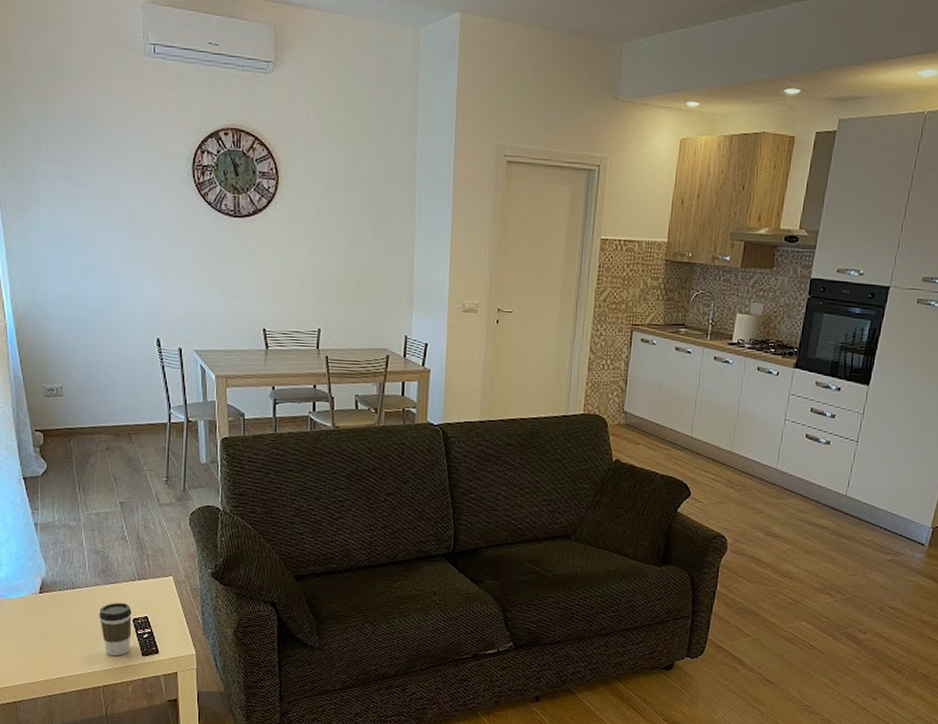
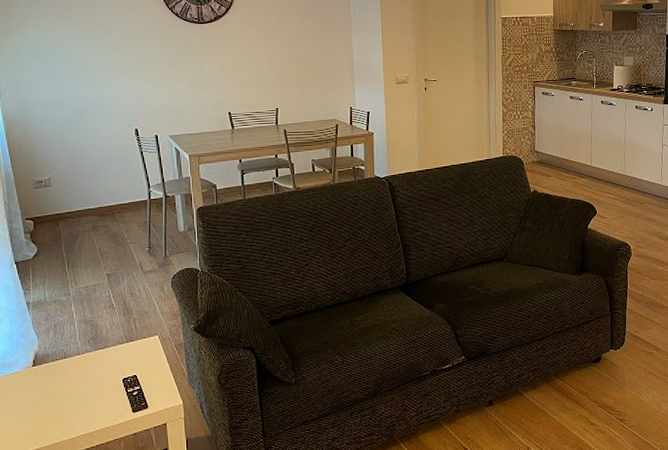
coffee cup: present [98,602,132,656] -> none [89,365,122,417]

